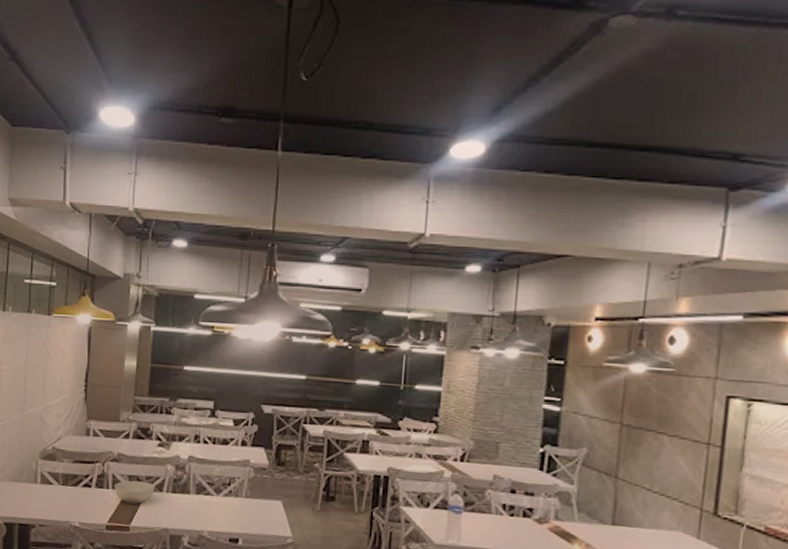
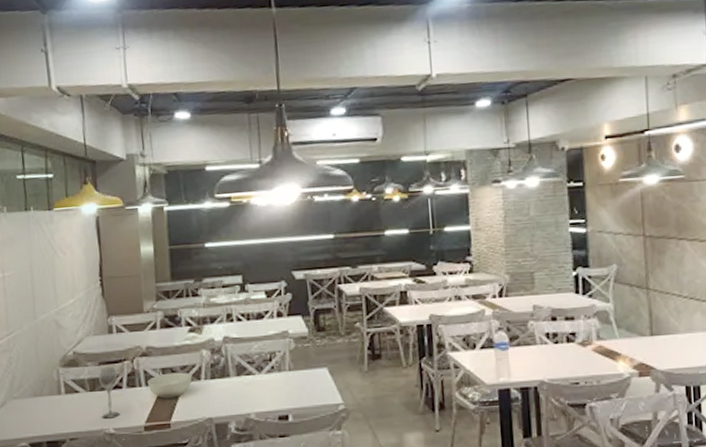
wineglass: none [70,465,89,513] -> present [98,366,119,419]

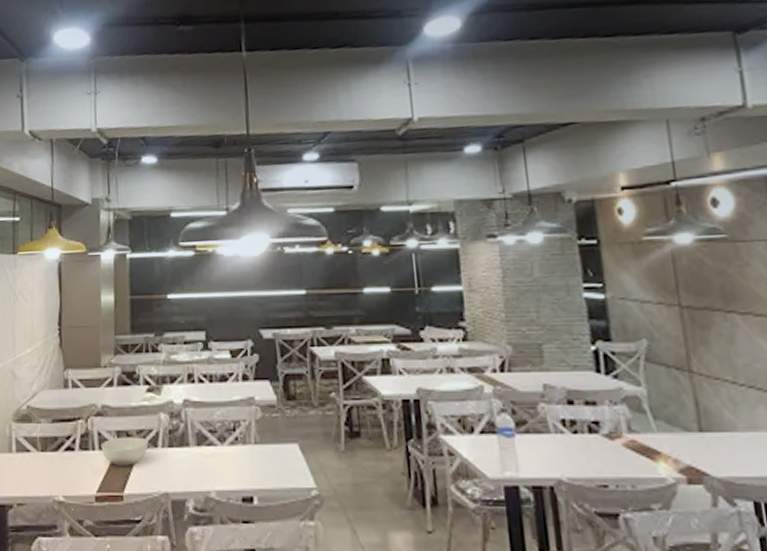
wineglass: present [98,366,119,419] -> none [51,425,71,484]

